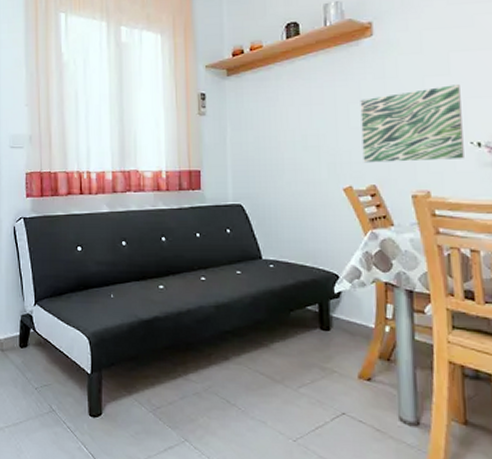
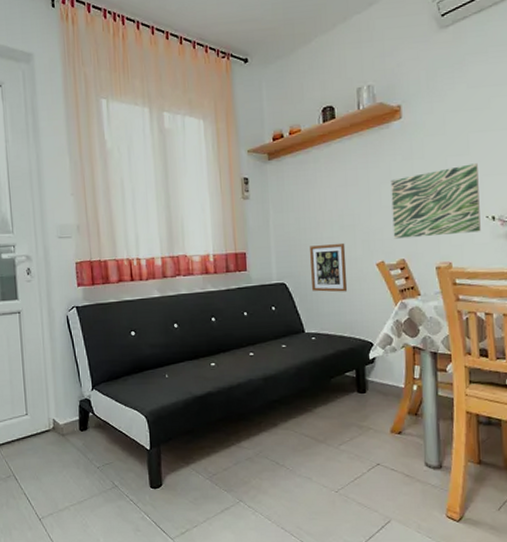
picture frame: none [270,164,311,217] -> present [310,242,348,292]

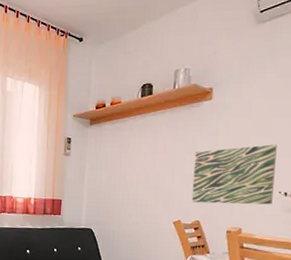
picture frame: present [310,242,348,292] -> none [114,200,148,242]

